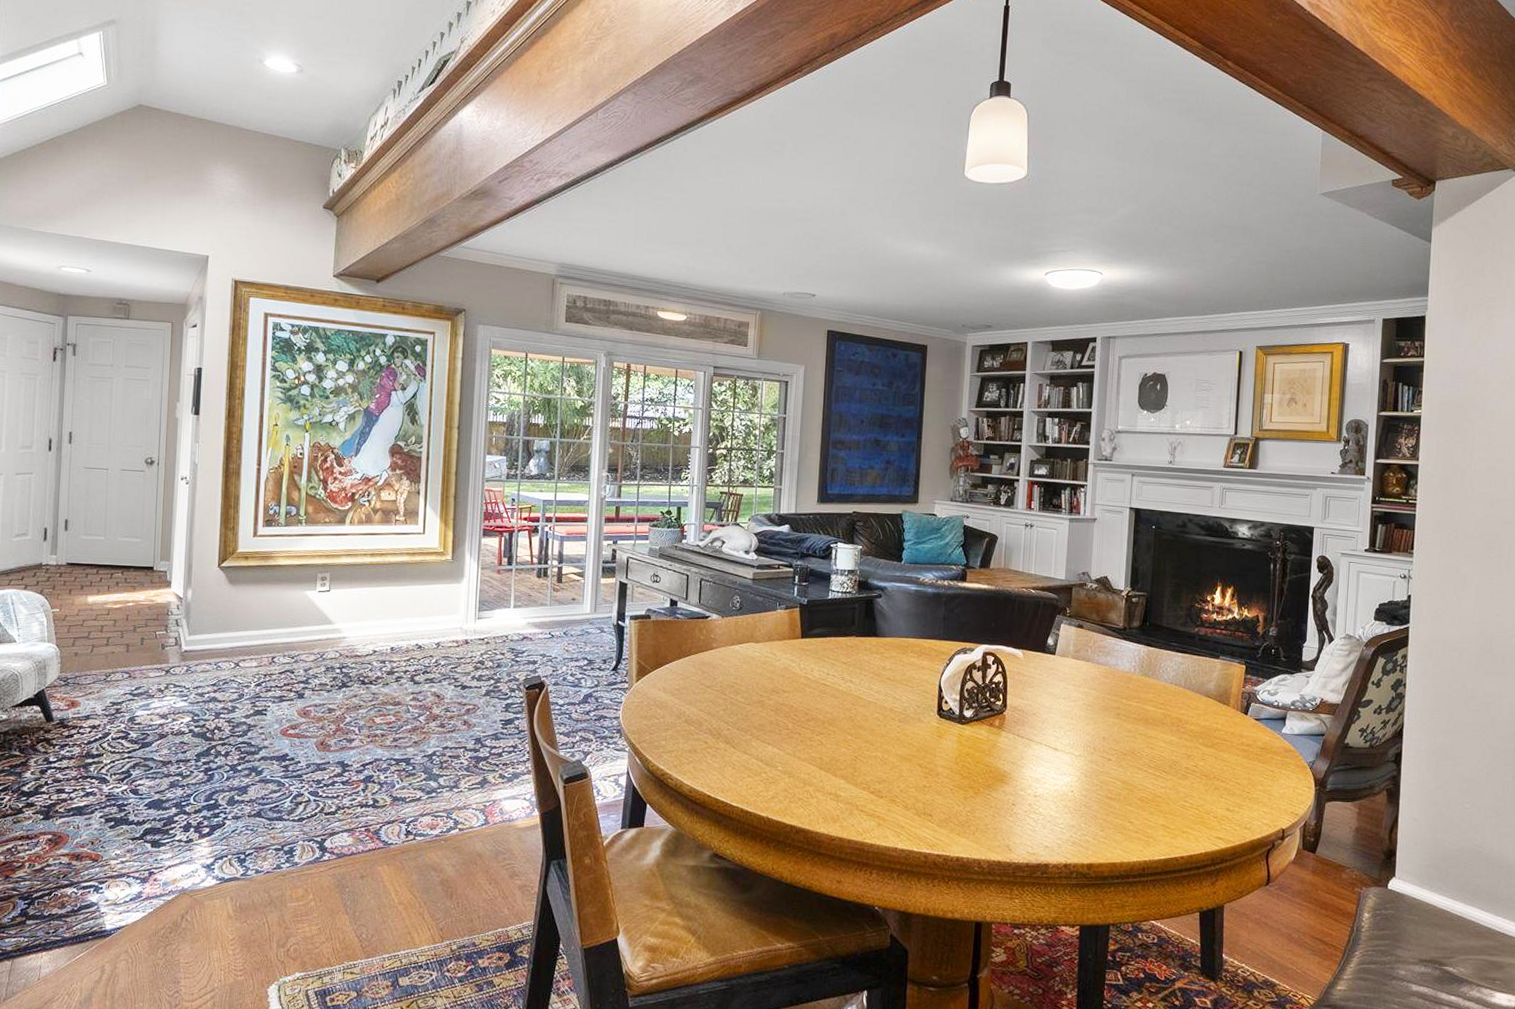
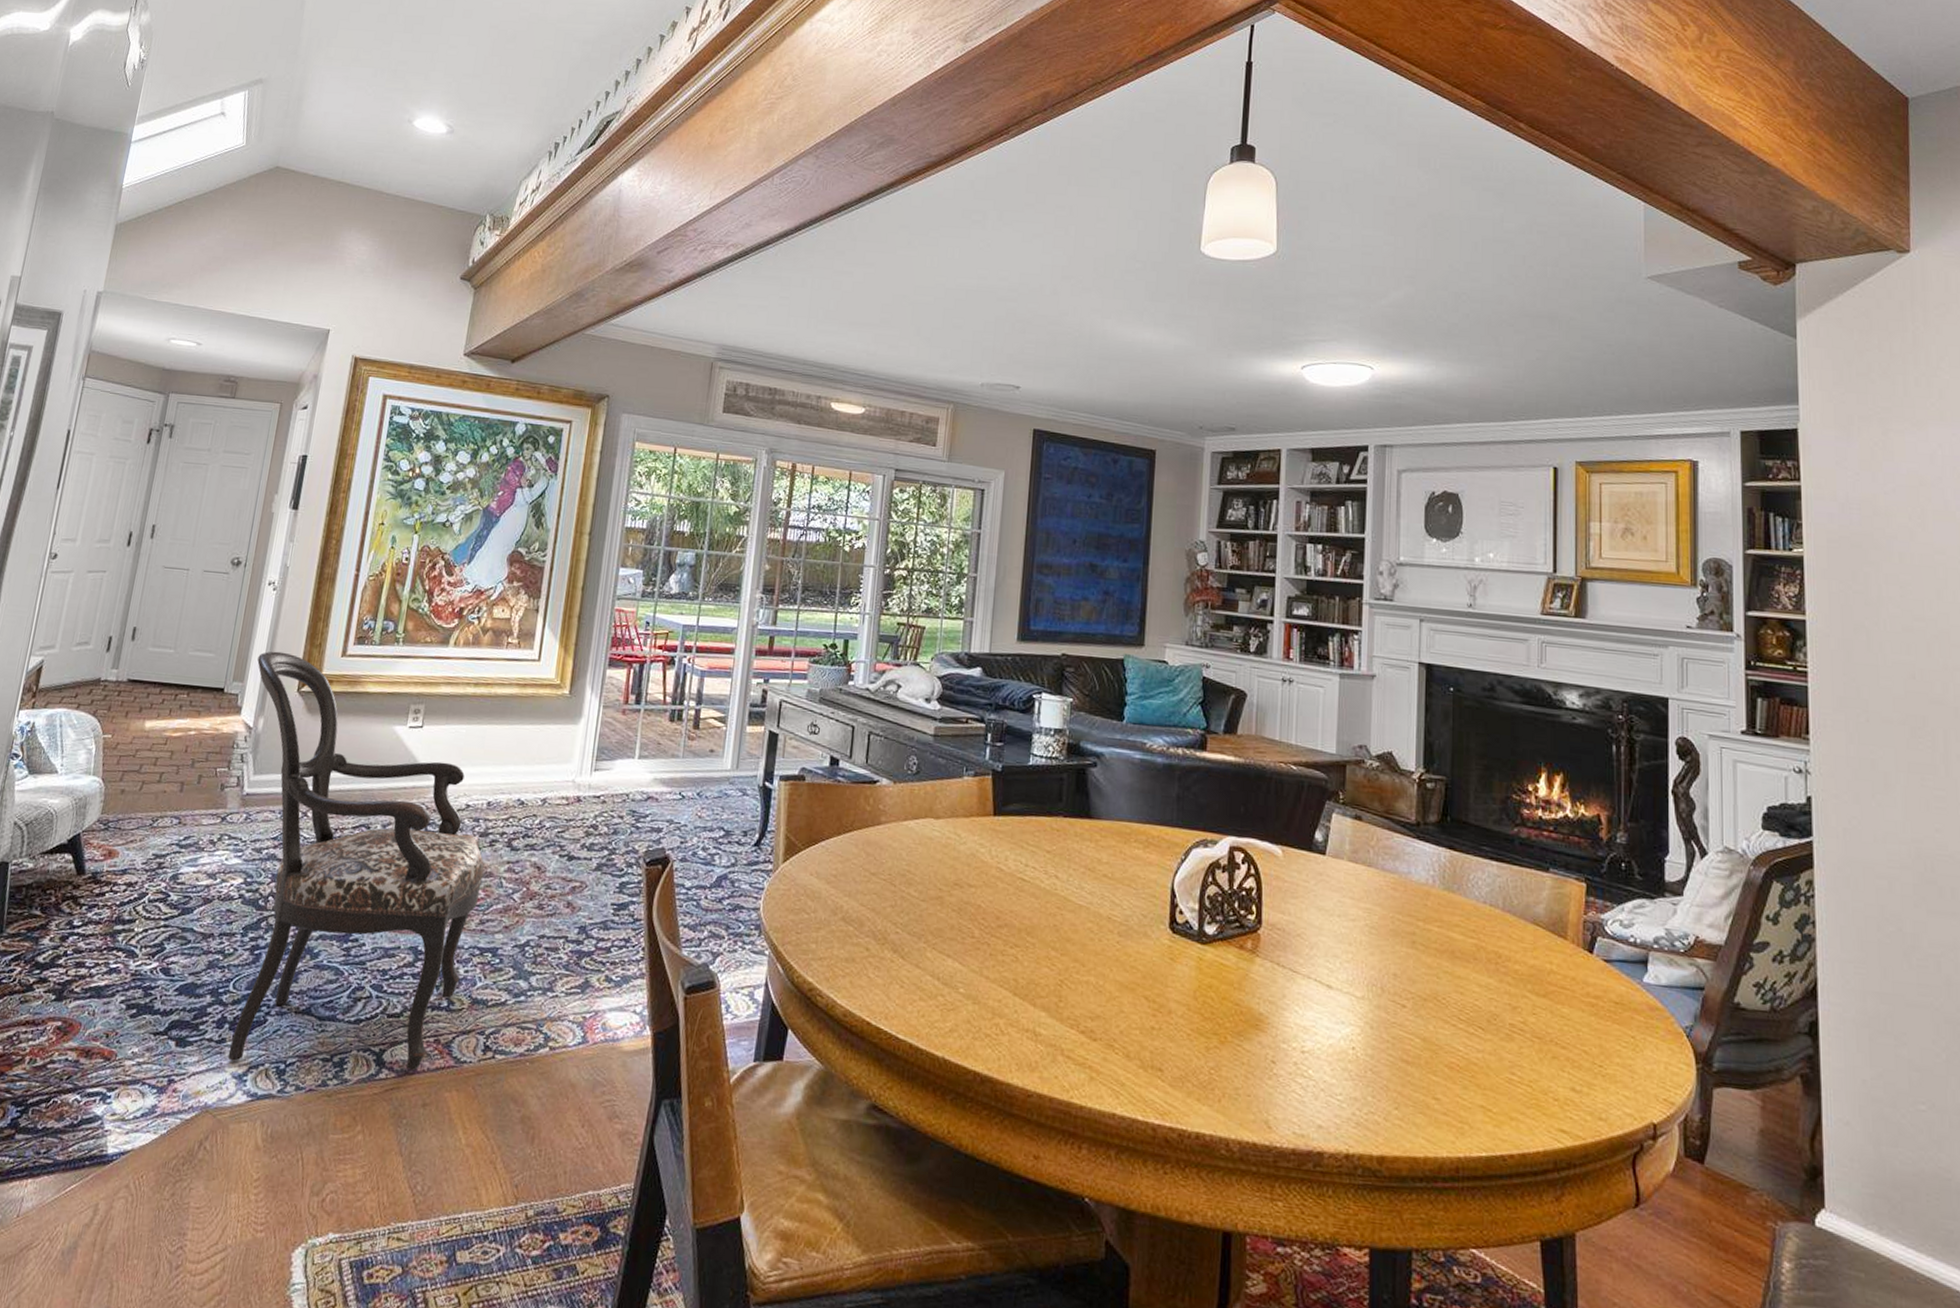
armchair: none [180,534,394,855] -> present [227,651,485,1070]

